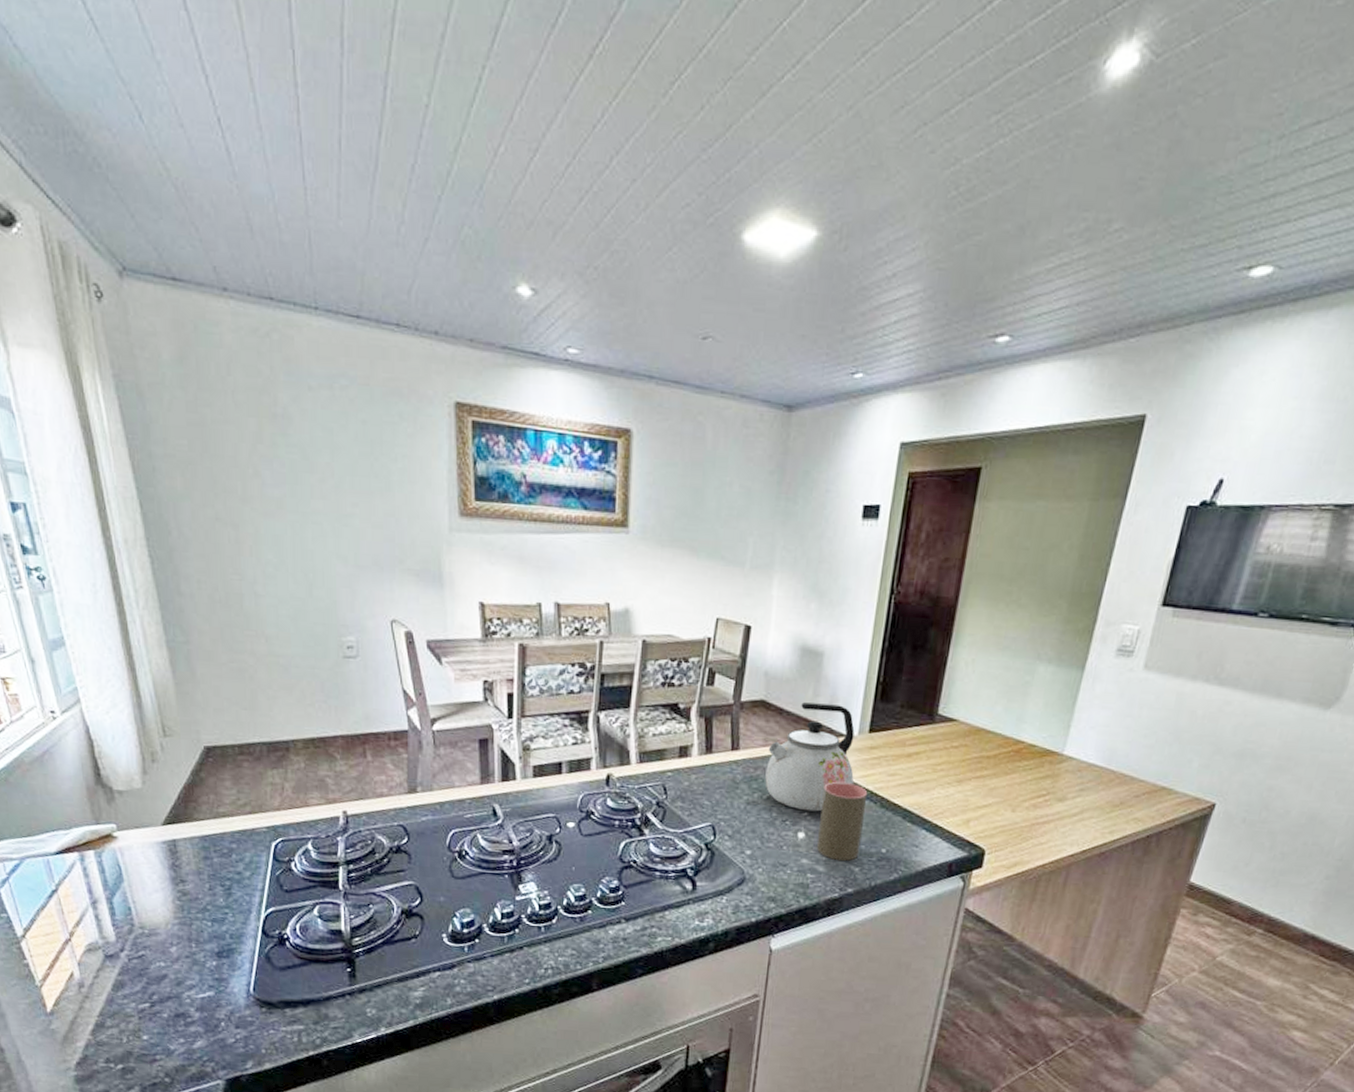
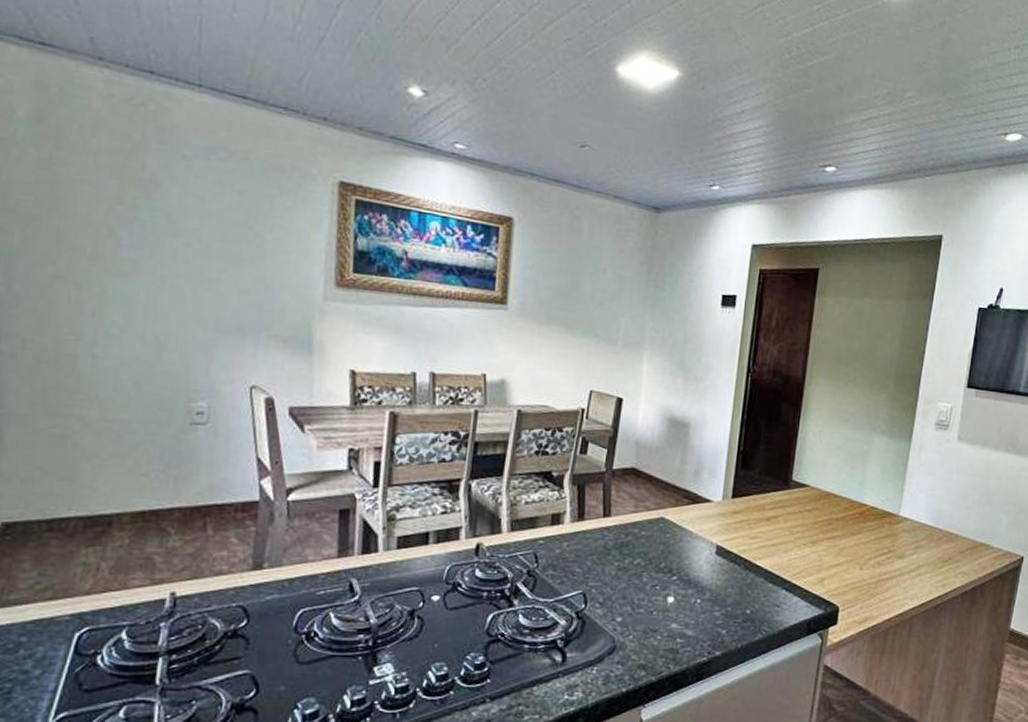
kettle: present [765,702,855,812] -> none [635,470,719,576]
cup: present [817,781,868,862] -> none [686,545,732,625]

